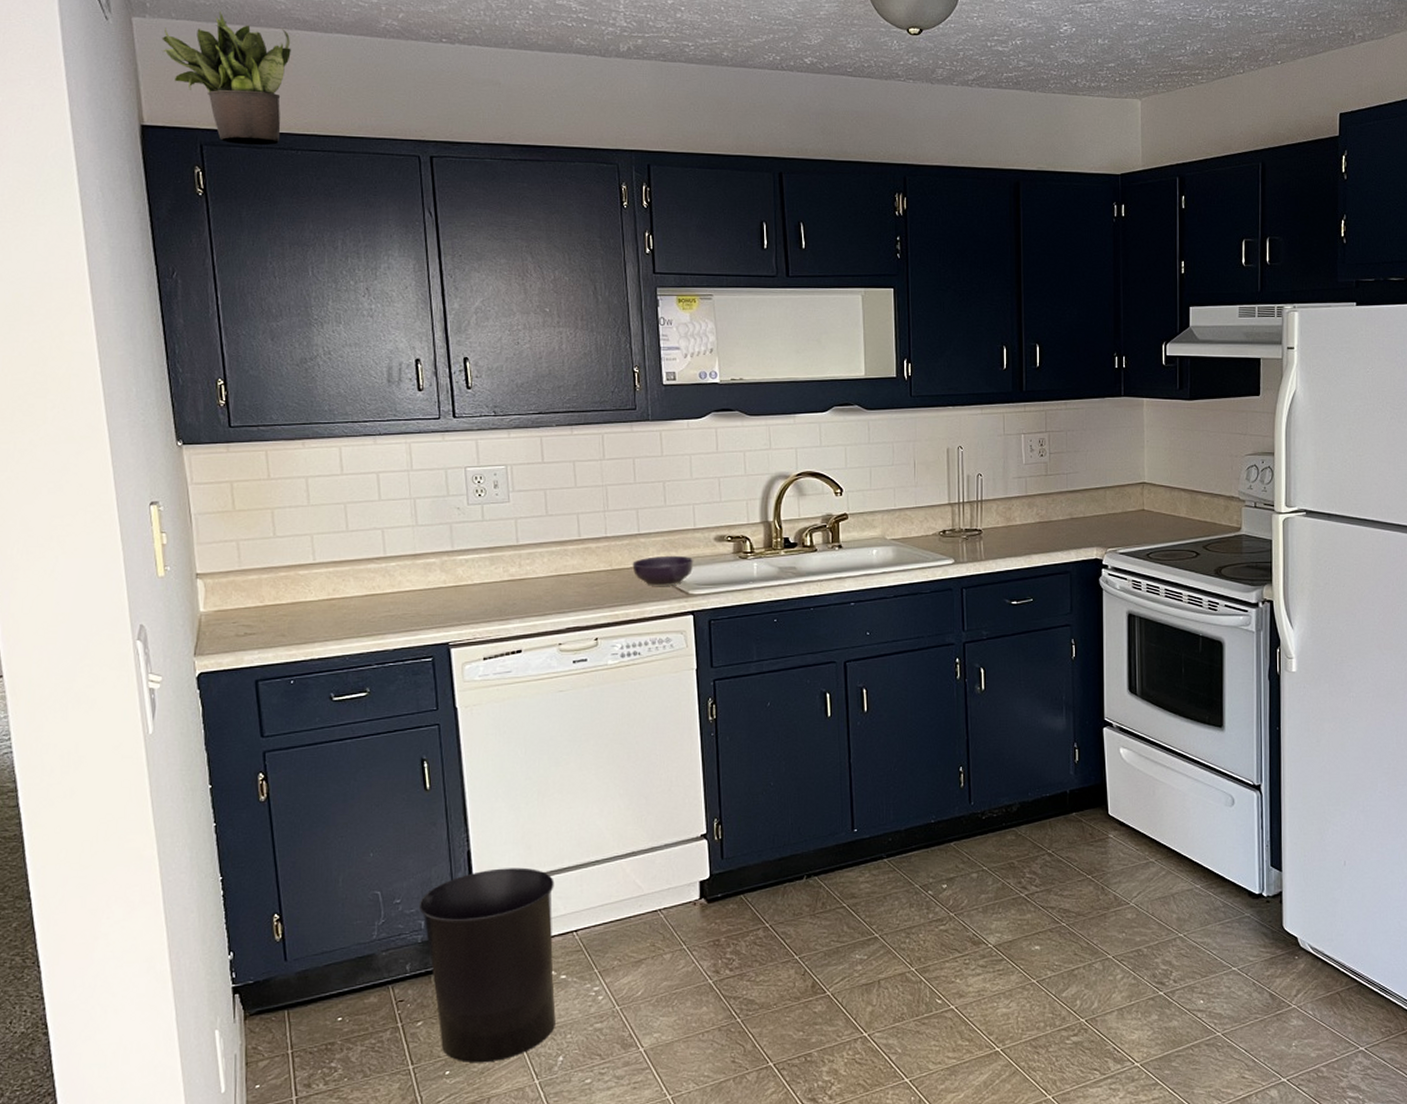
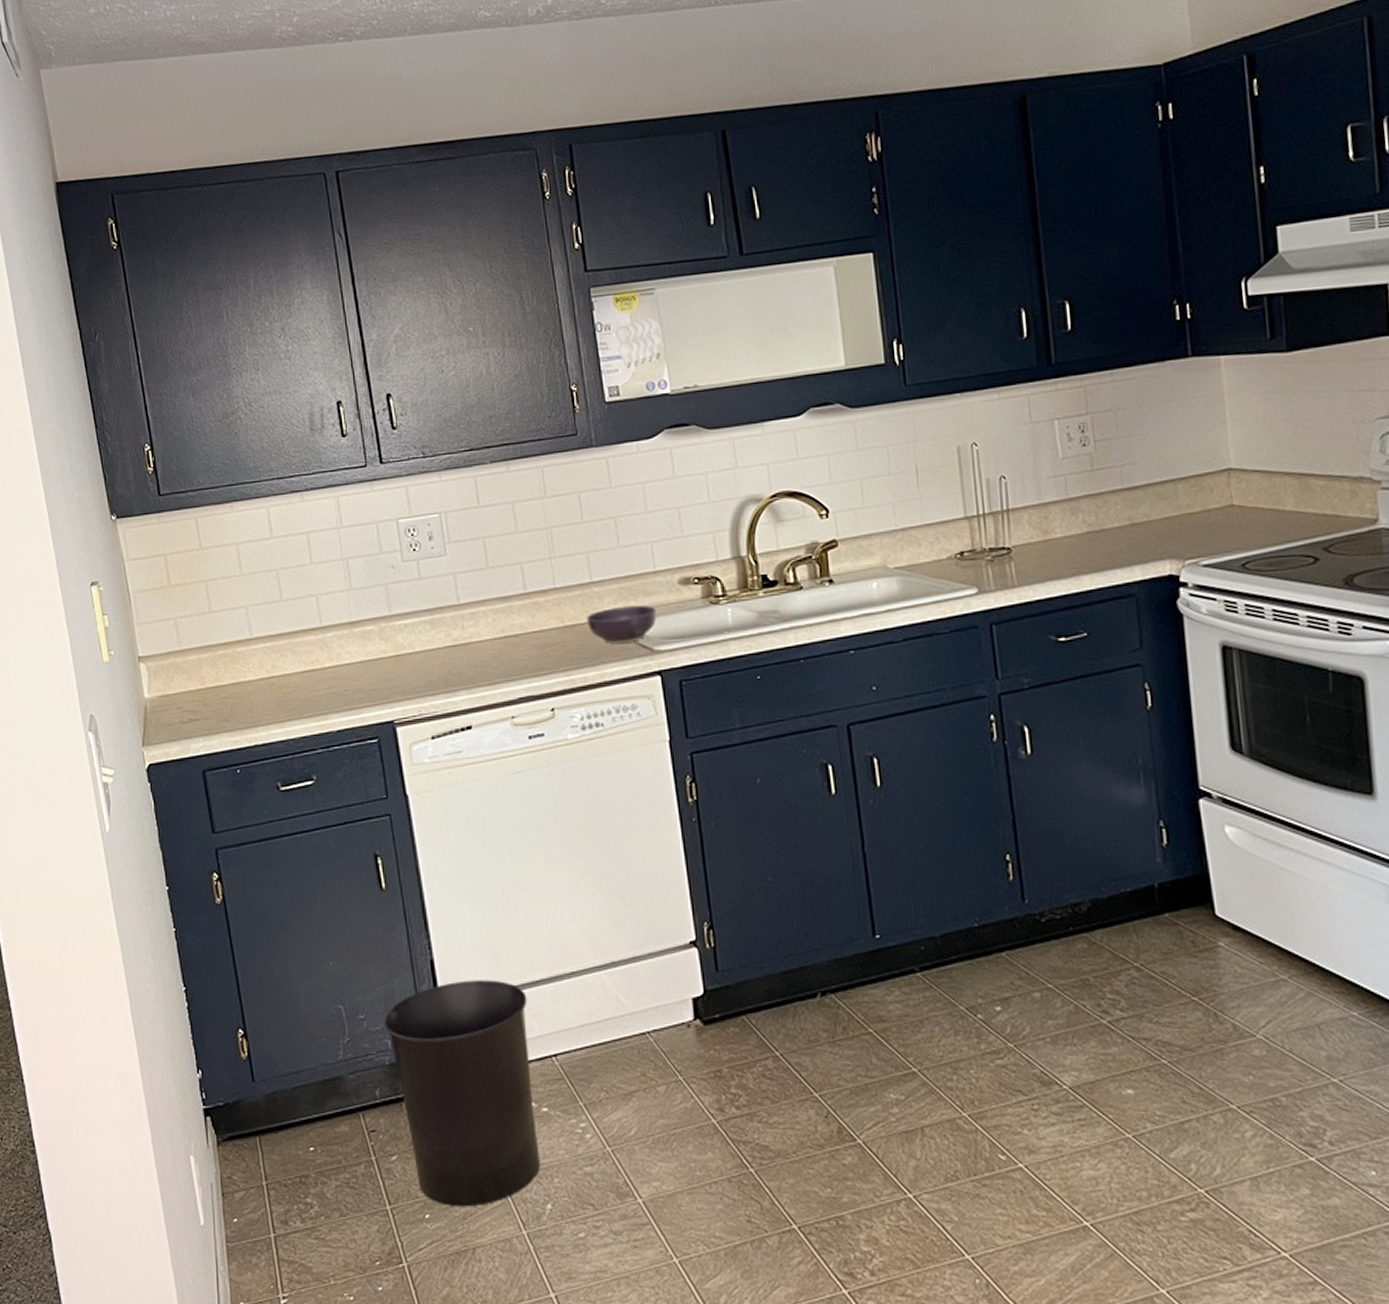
potted plant: present [161,10,291,146] -> none [68,47,190,189]

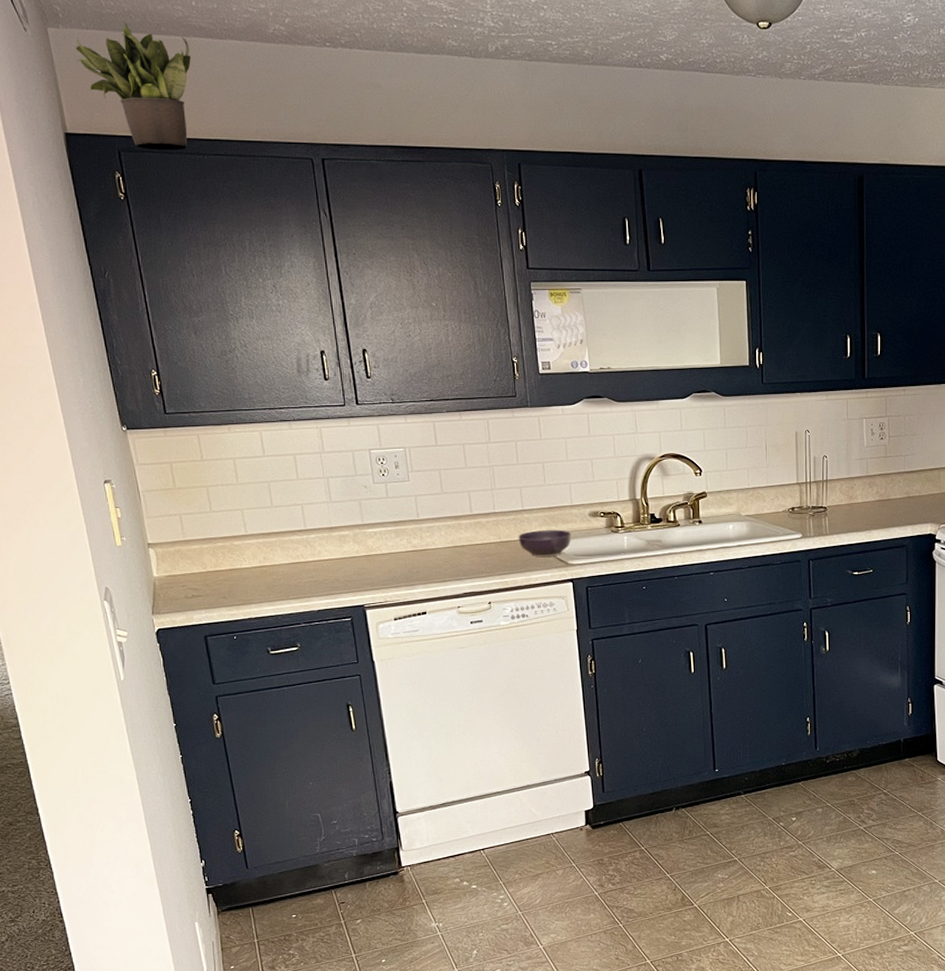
potted plant: none [68,47,190,189] -> present [75,19,191,151]
waste bin: present [383,980,540,1207] -> none [352,796,469,954]

